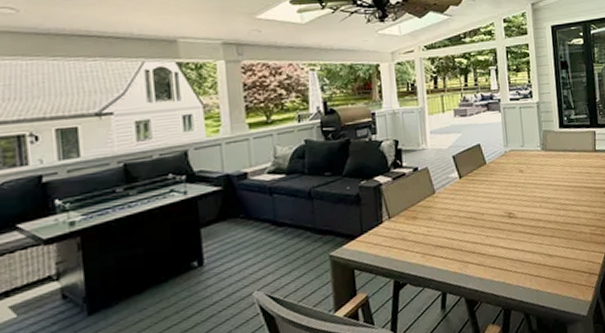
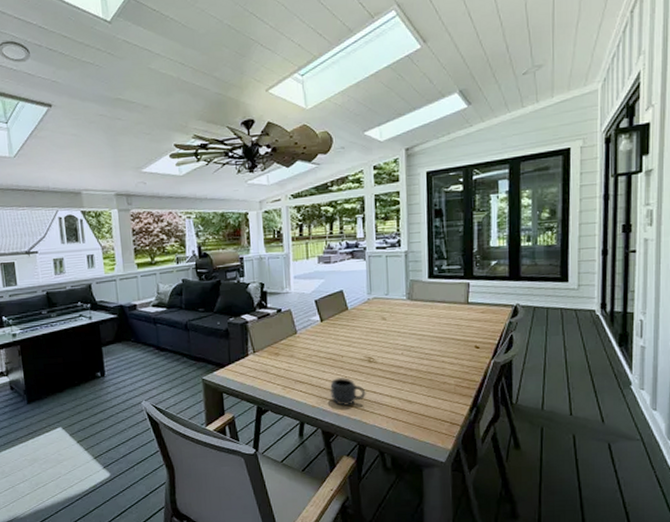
mug: none [471,236,508,269] -> present [329,377,366,407]

